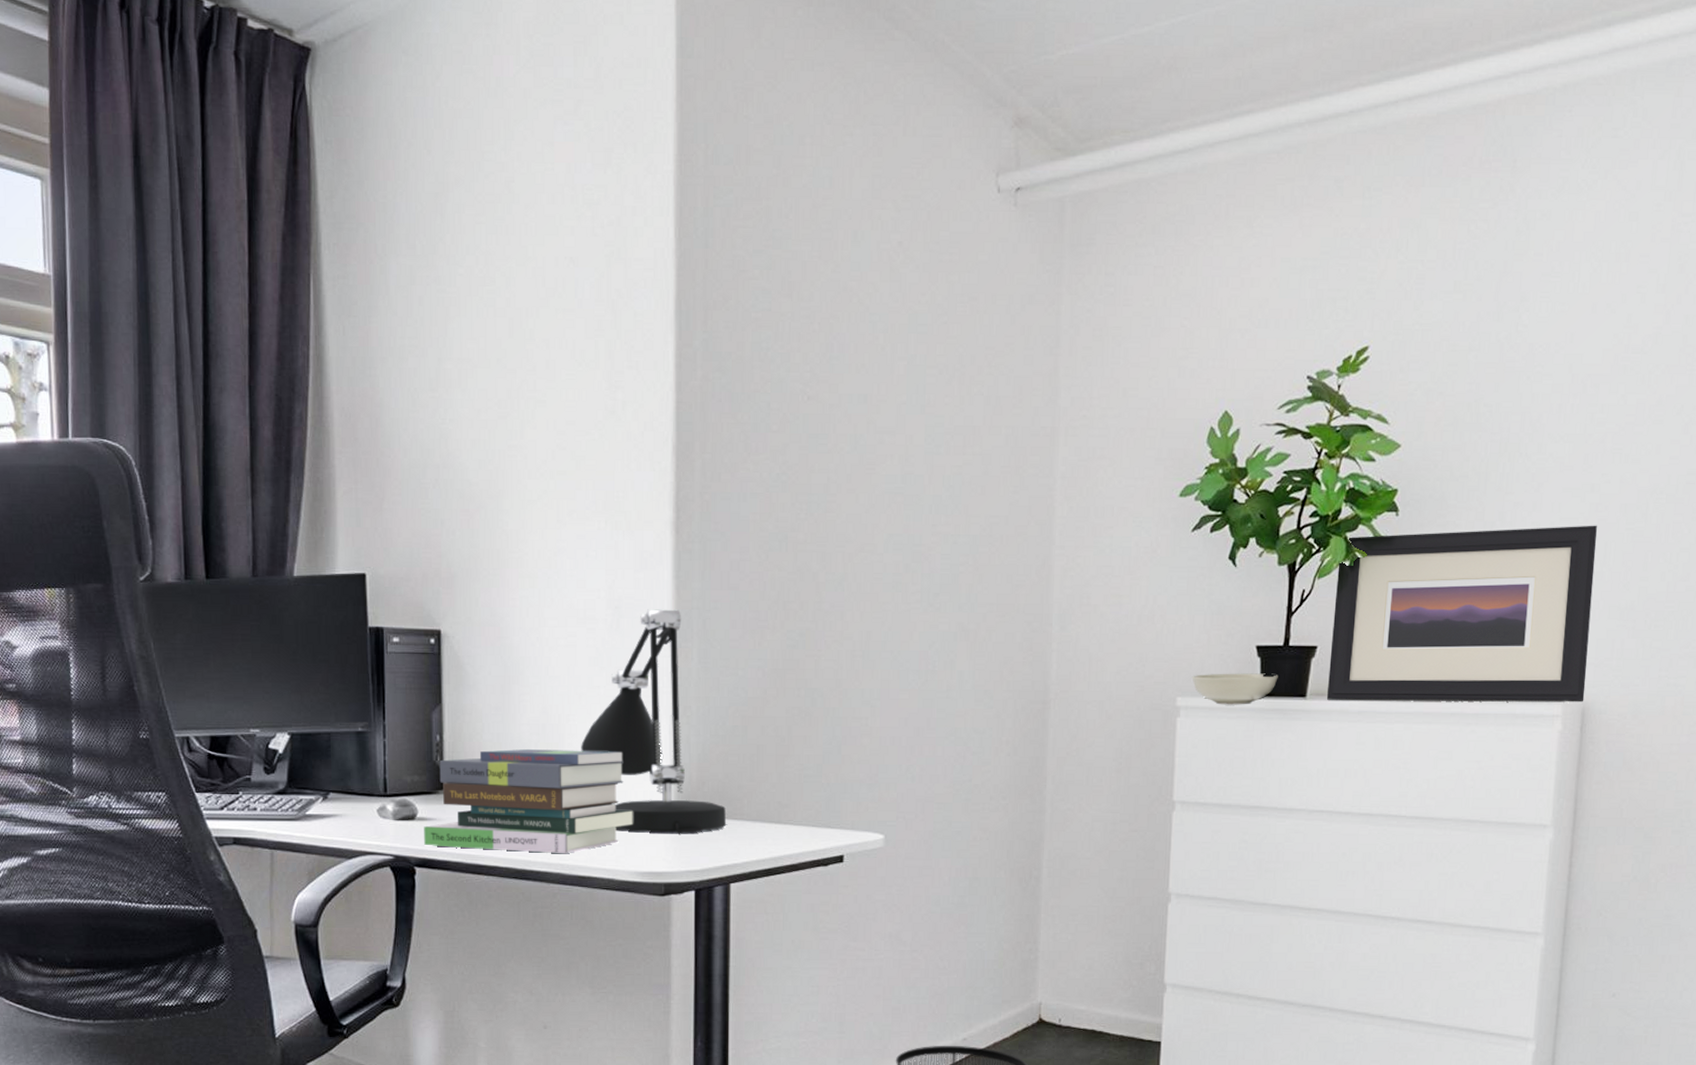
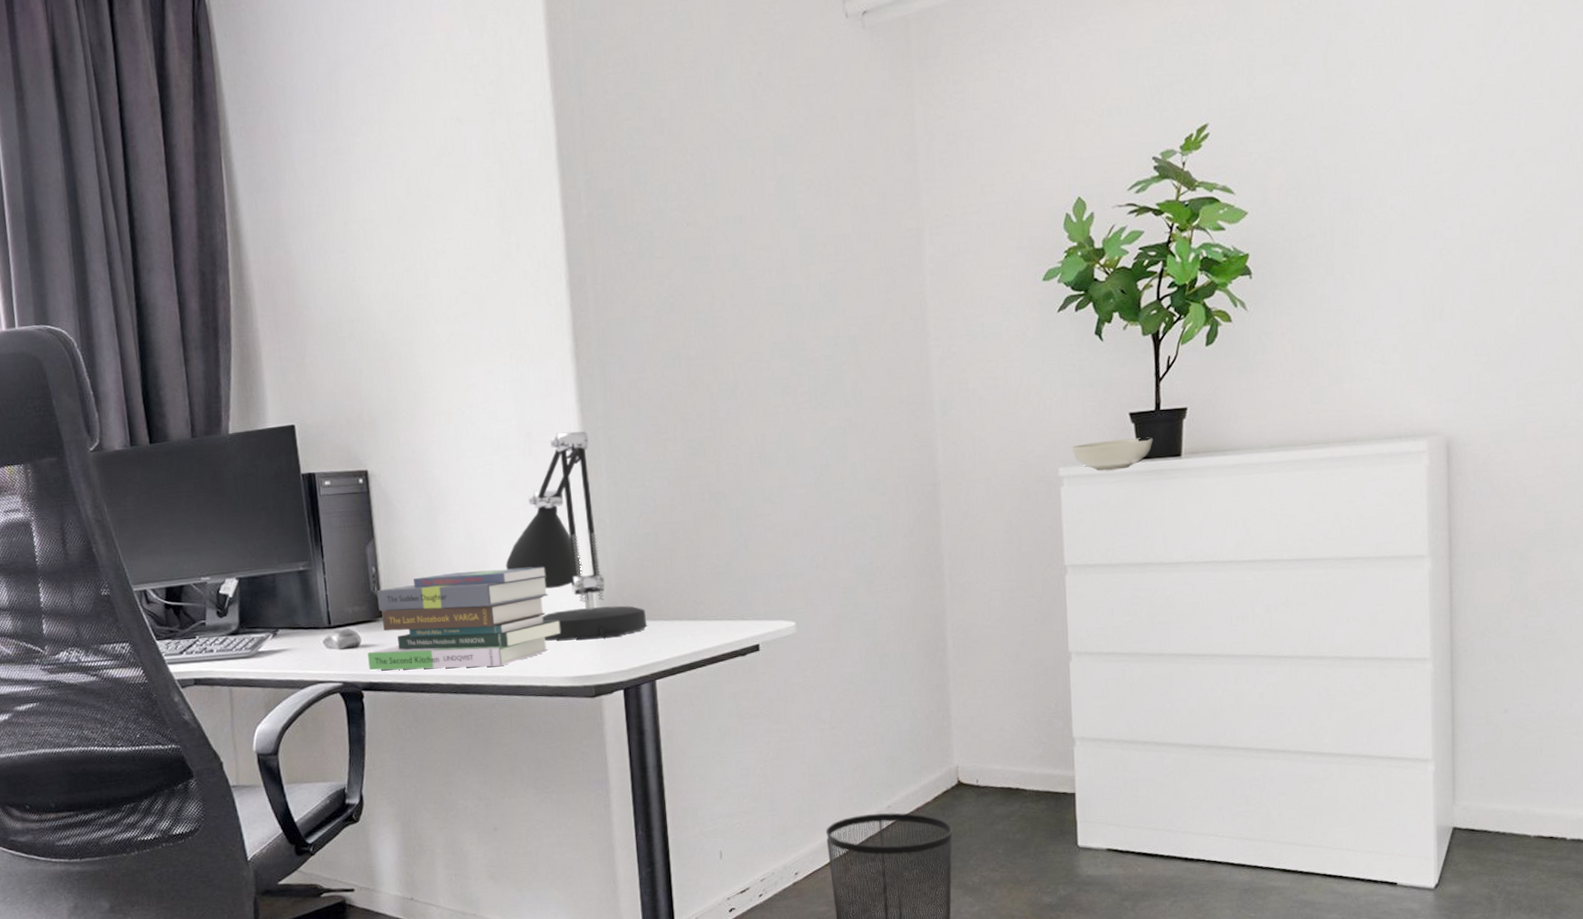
picture frame: present [1326,525,1597,703] -> none [1199,269,1448,457]

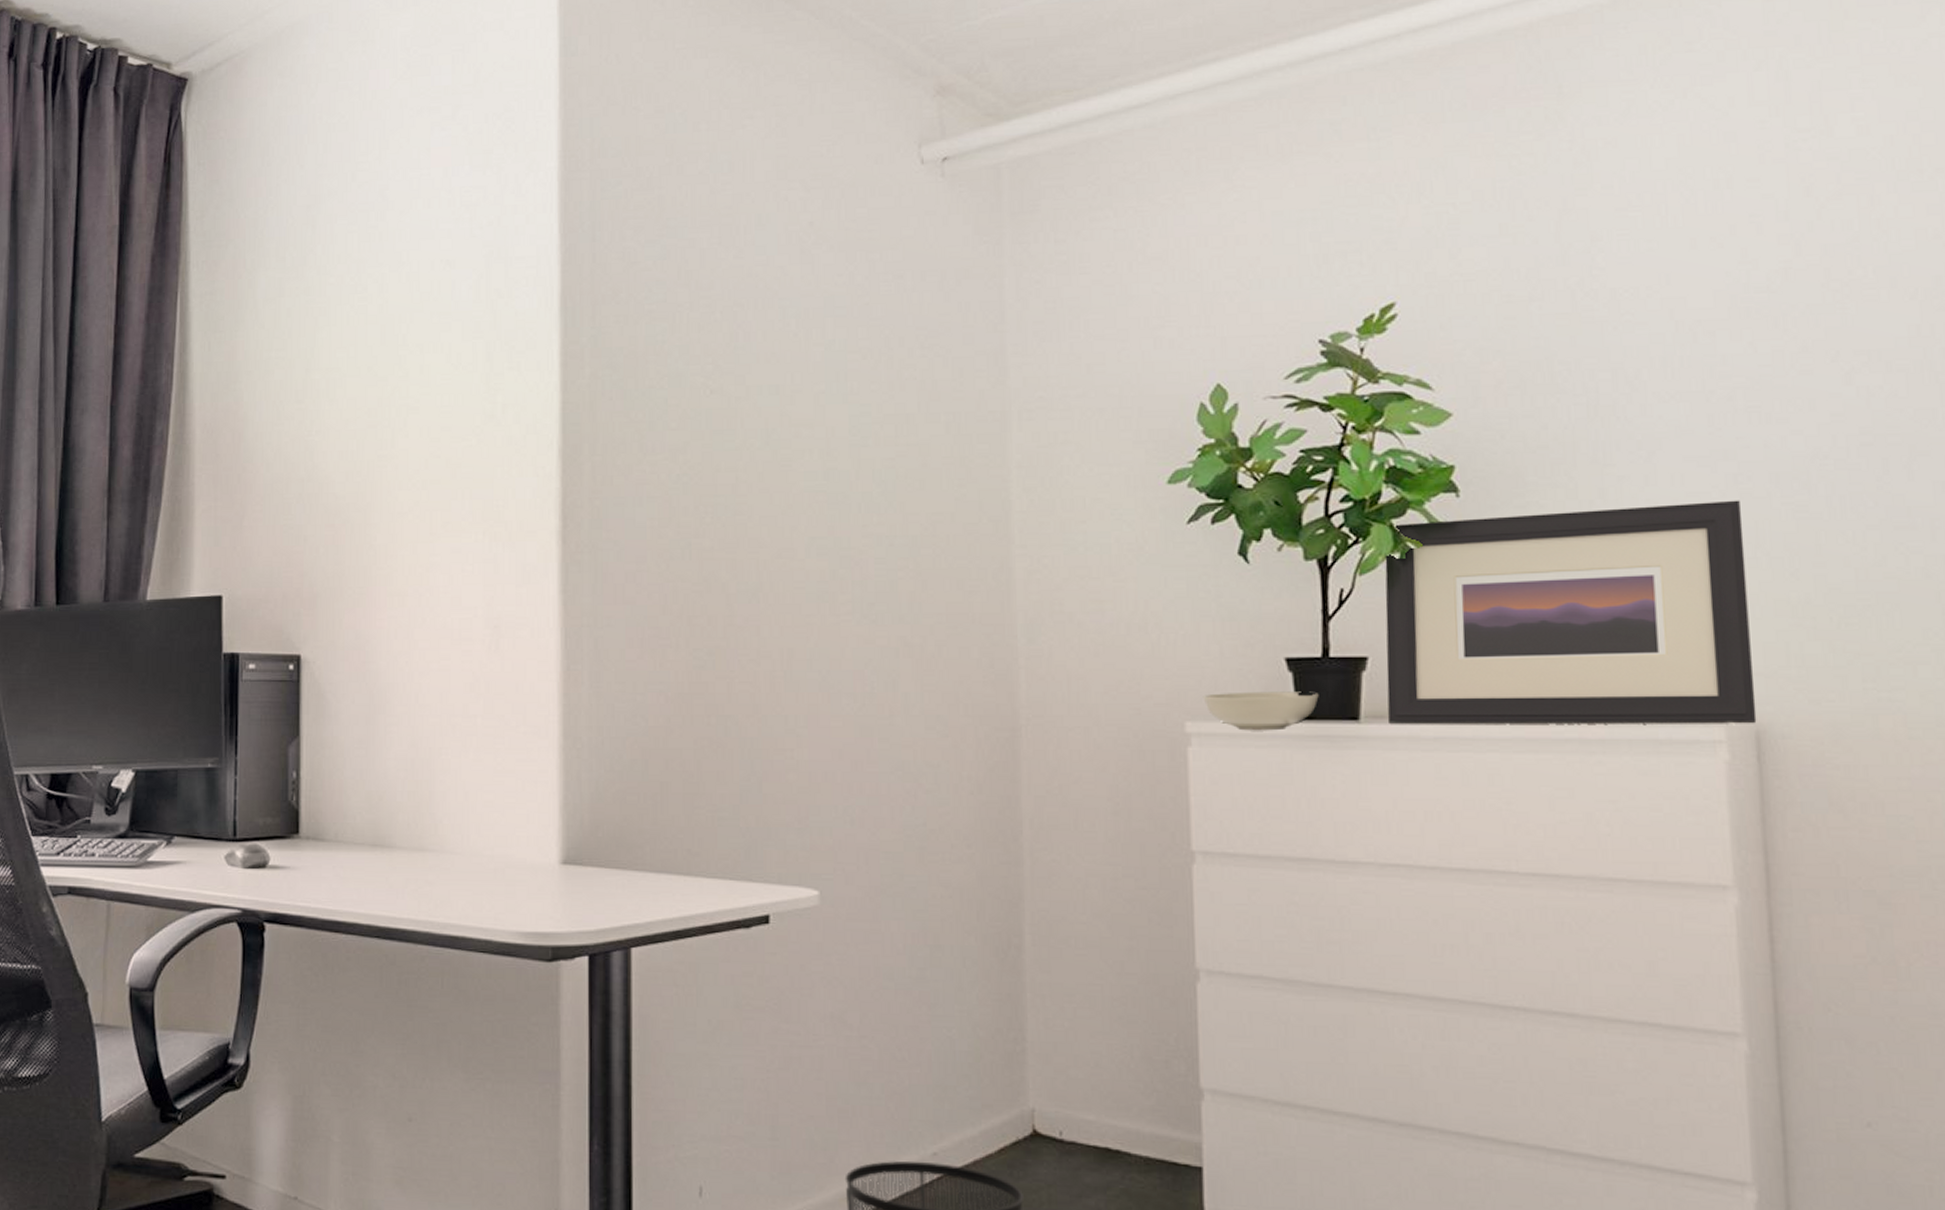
books: present [367,567,560,671] -> none [276,787,515,910]
desk lamp: present [506,431,647,640] -> none [455,627,626,886]
picture frame: none [1199,269,1448,457] -> present [1384,500,1757,724]

